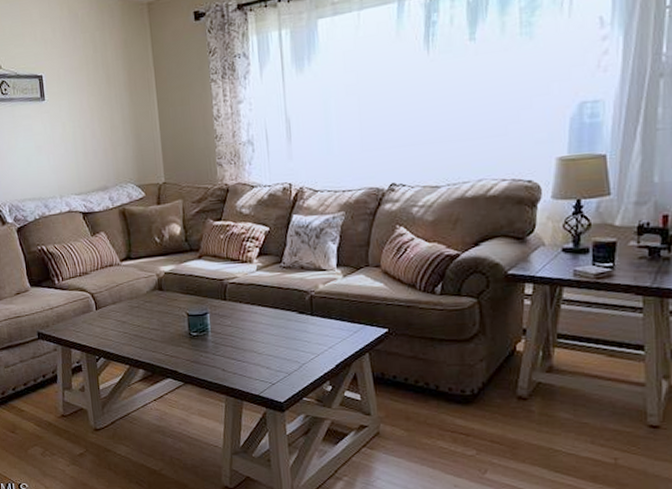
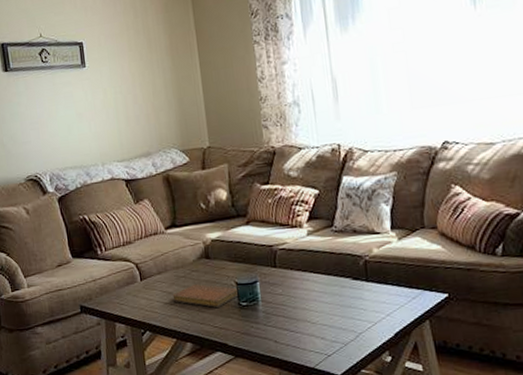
notebook: none [126,313,191,337] -> present [172,283,240,308]

